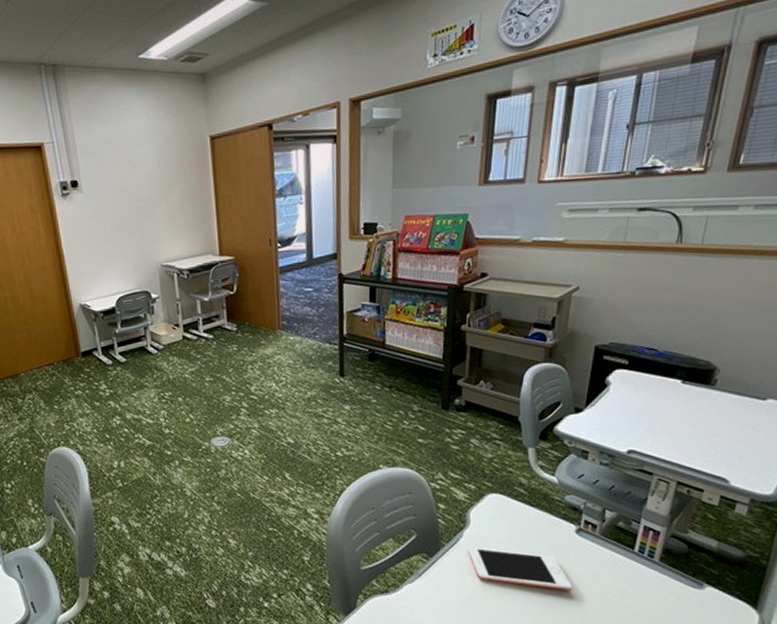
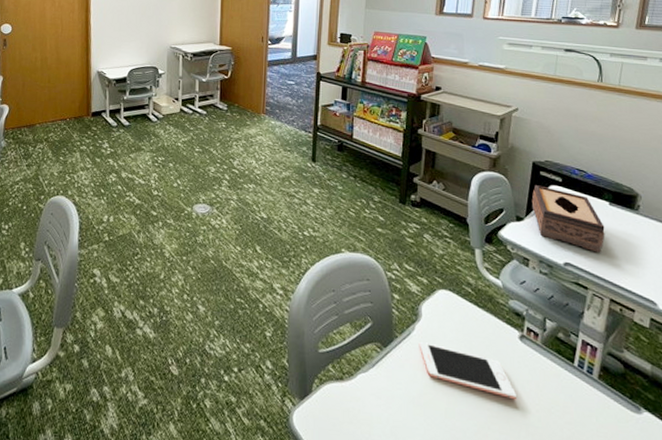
tissue box: none [592,371,675,436] -> present [531,185,605,253]

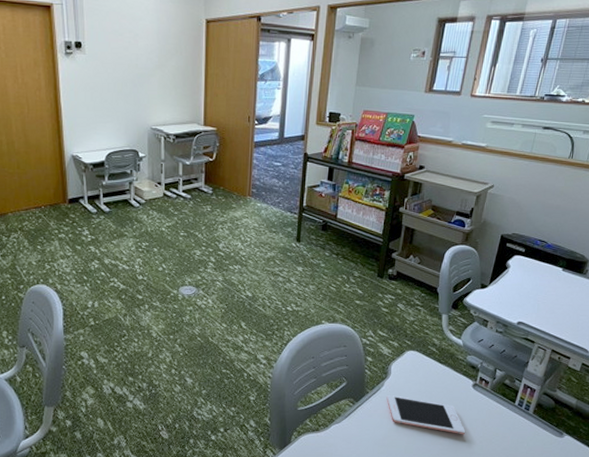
tissue box: present [531,185,605,253] -> none [495,256,556,312]

